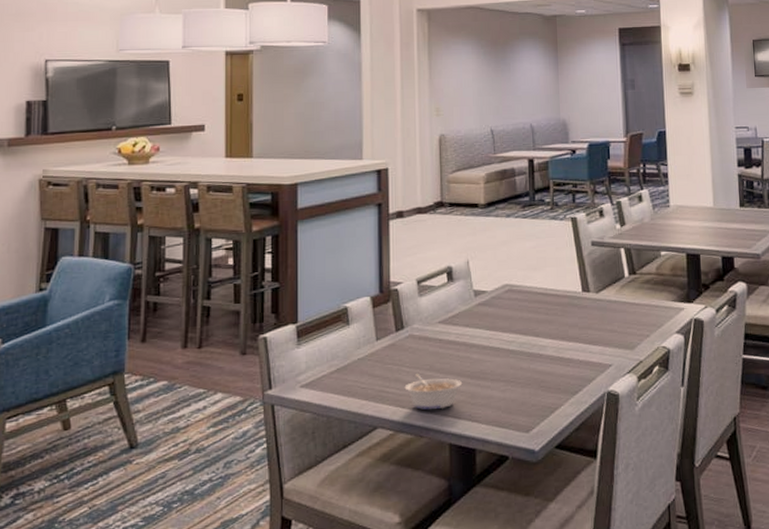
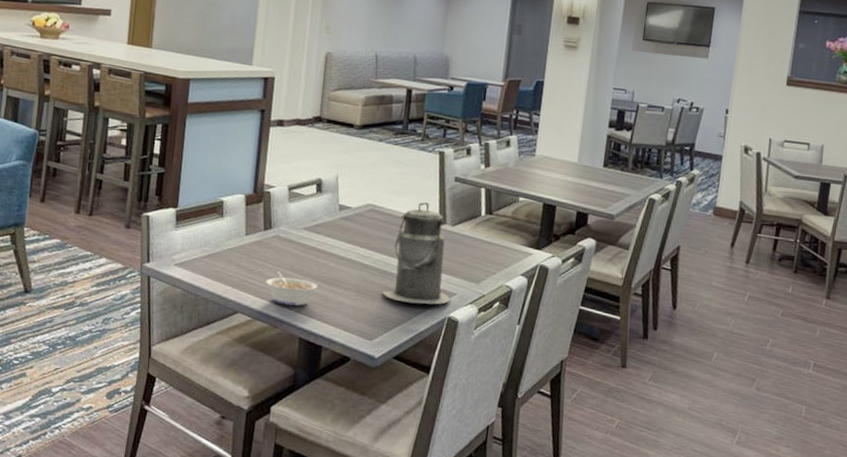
canister: none [533,273,606,384] -> present [382,202,450,306]

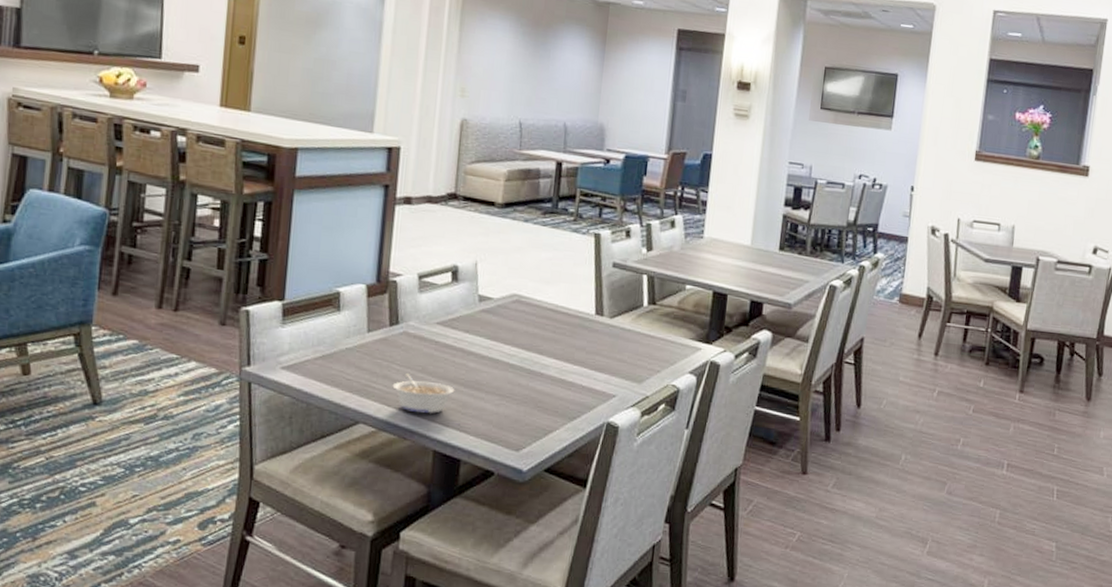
canister: present [382,202,450,306] -> none [530,291,609,410]

